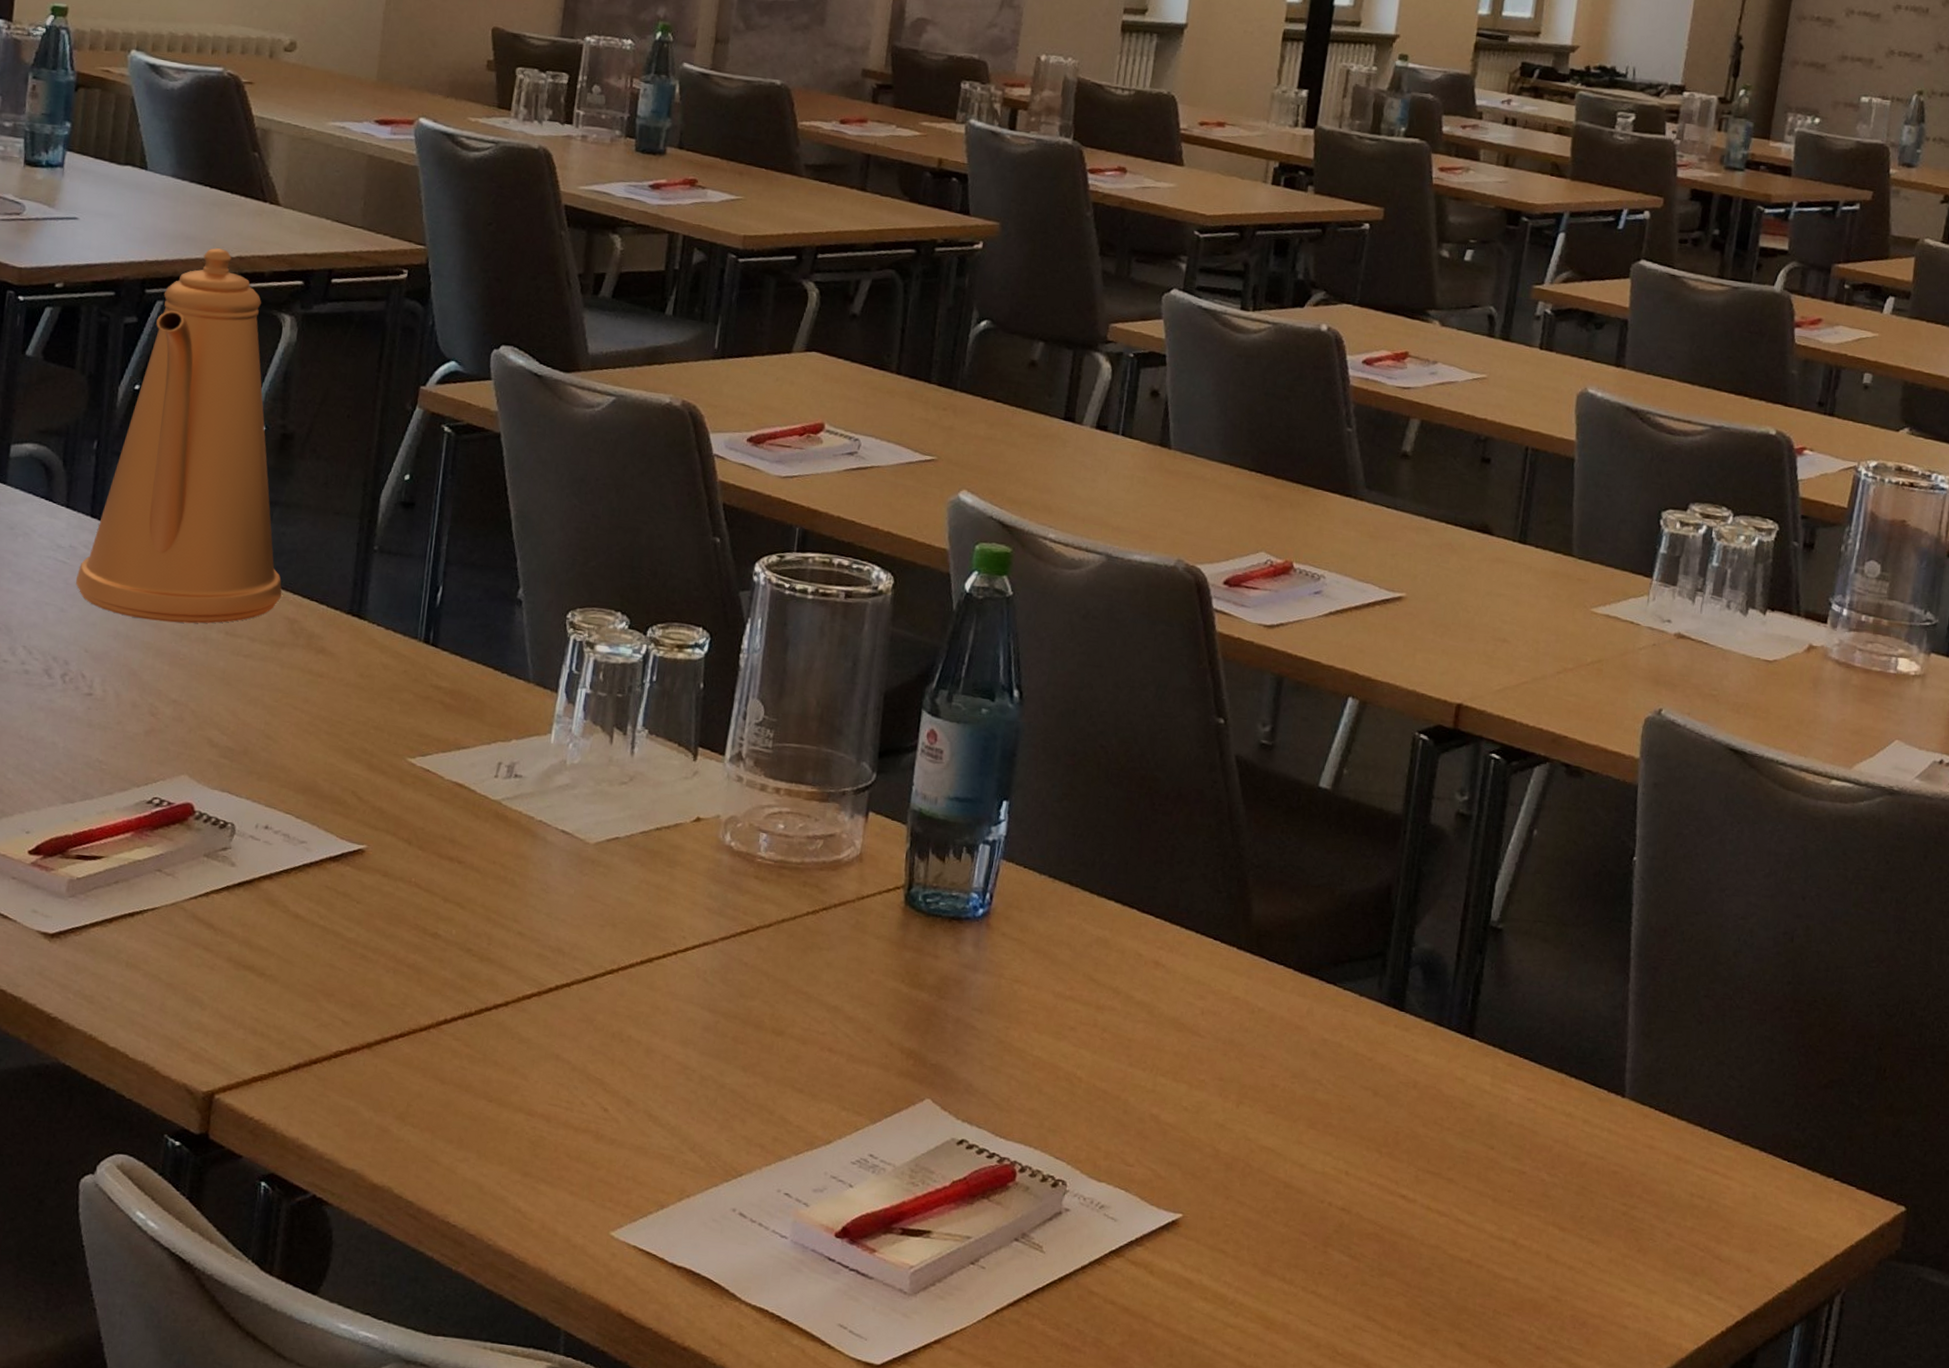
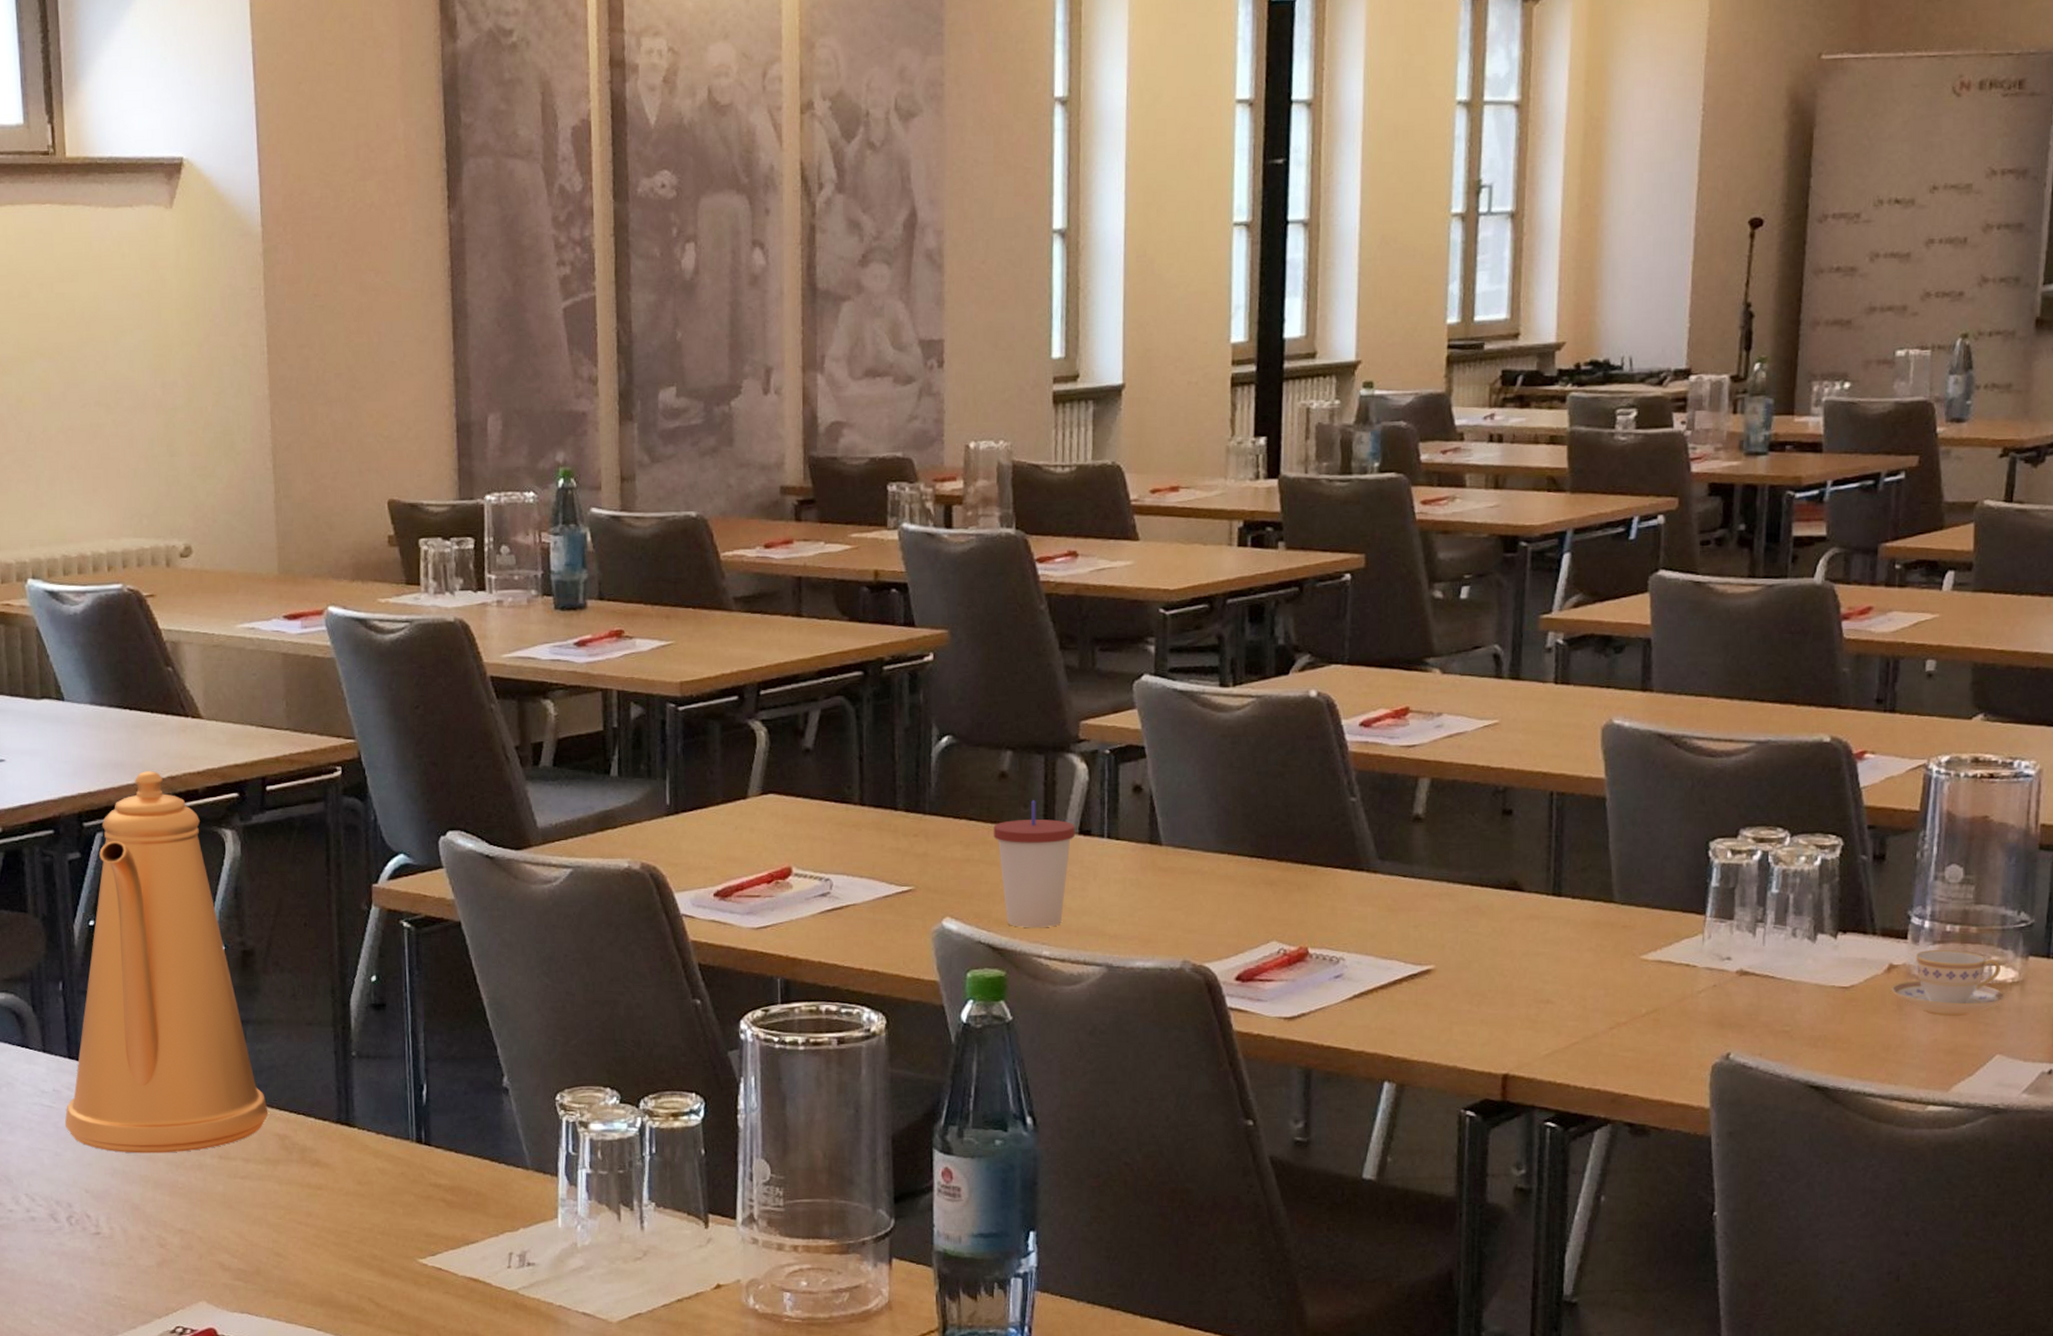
cup: none [1016,391,1093,512] -> present [993,800,1075,928]
teacup: none [1808,636,1908,701] -> present [1891,950,2006,1016]

